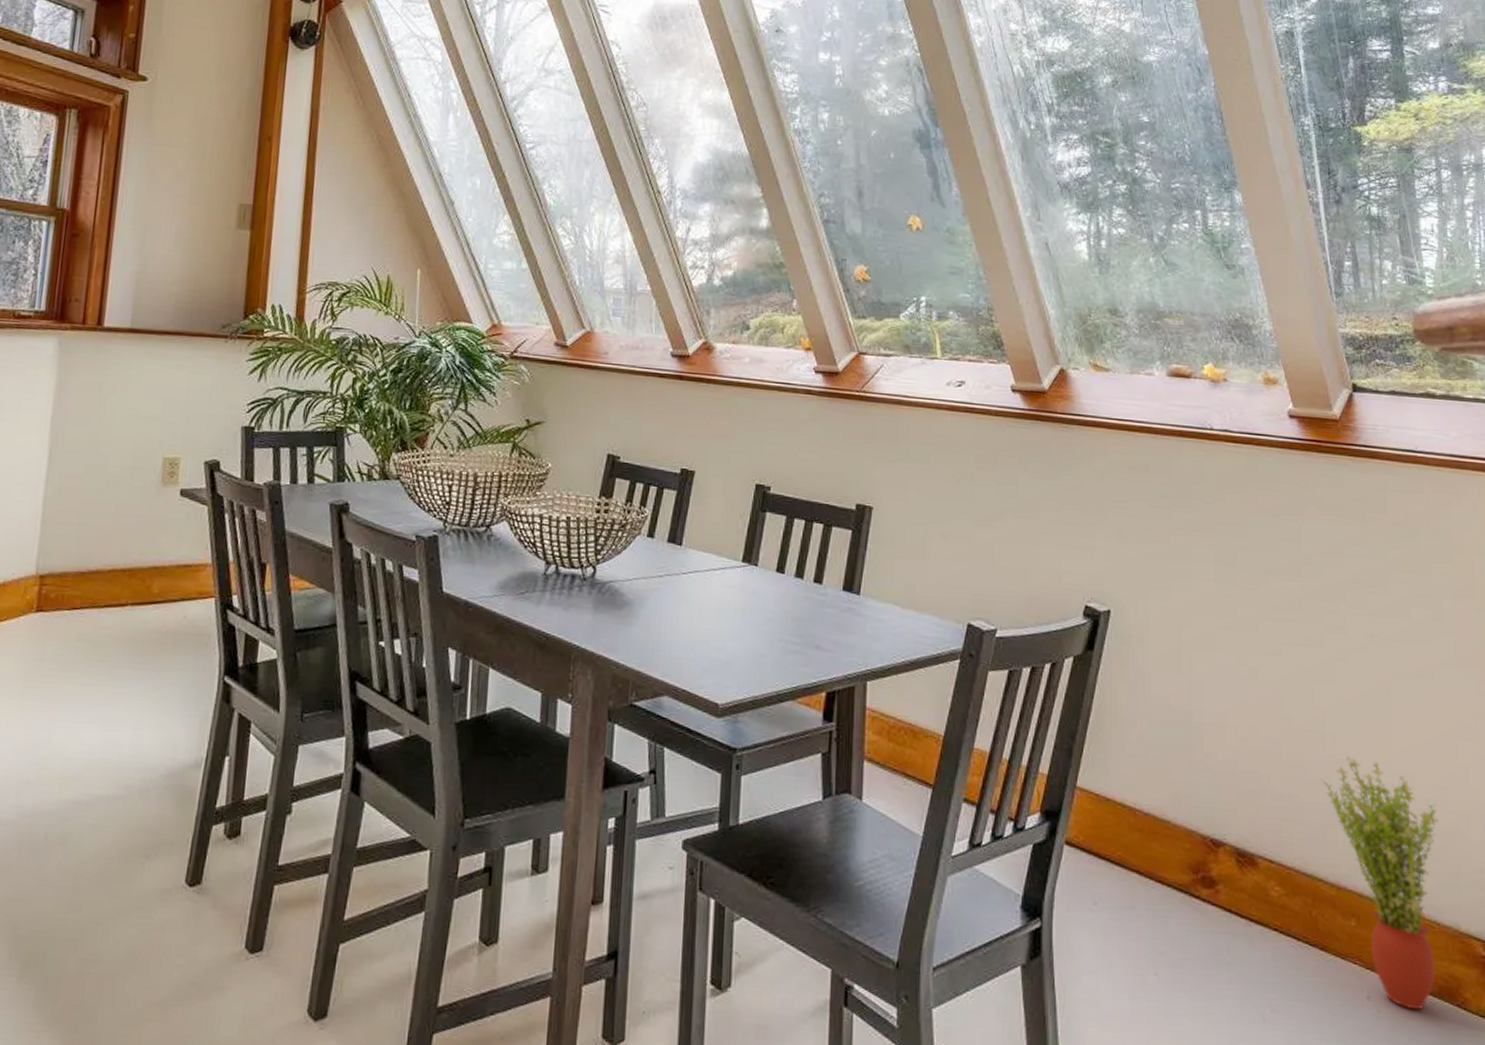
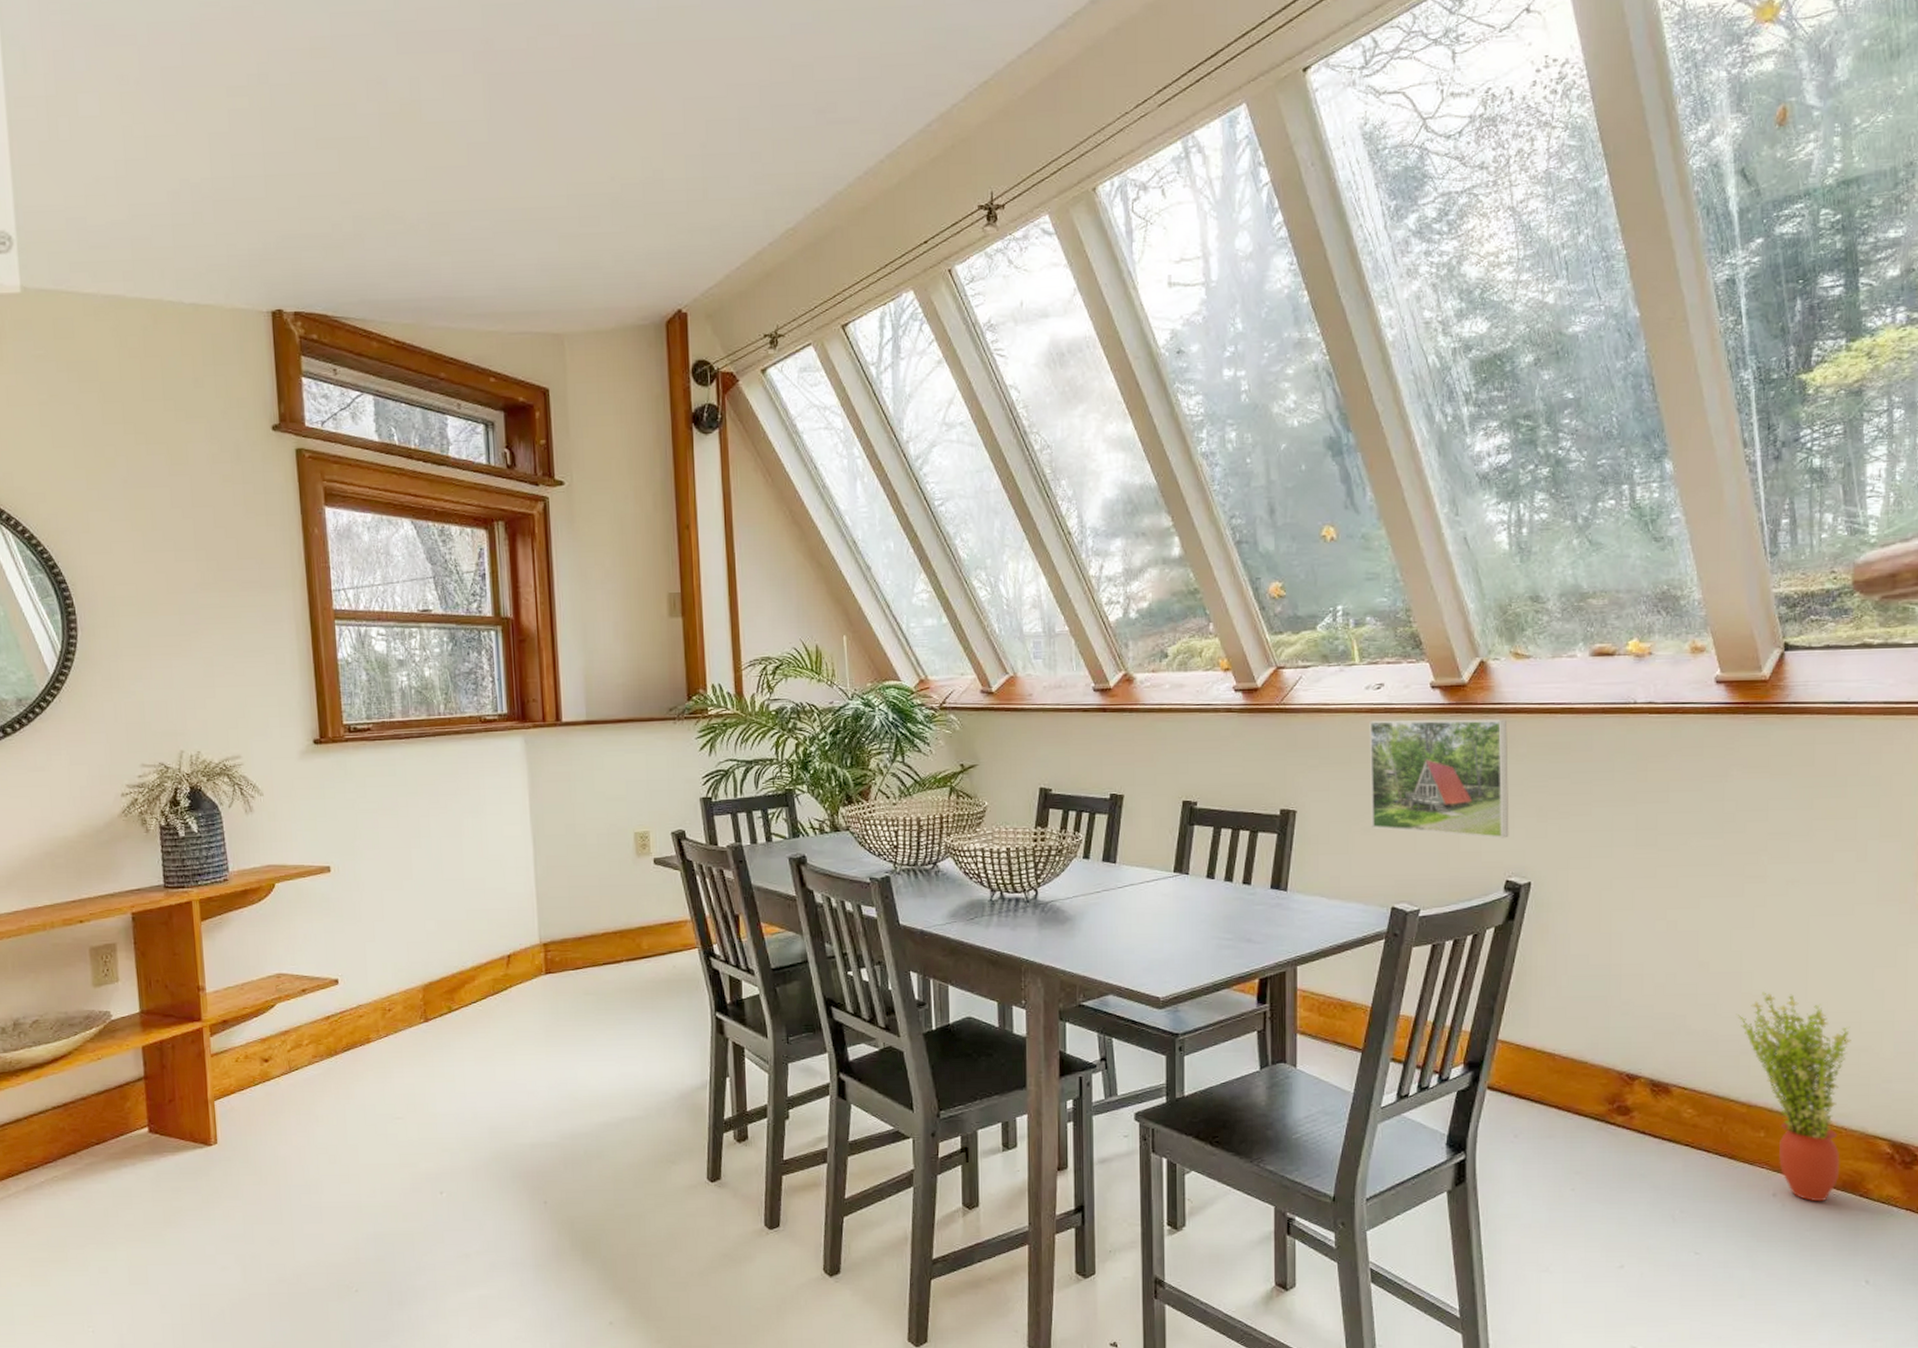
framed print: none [948,418,1088,559] -> present [1369,719,1509,839]

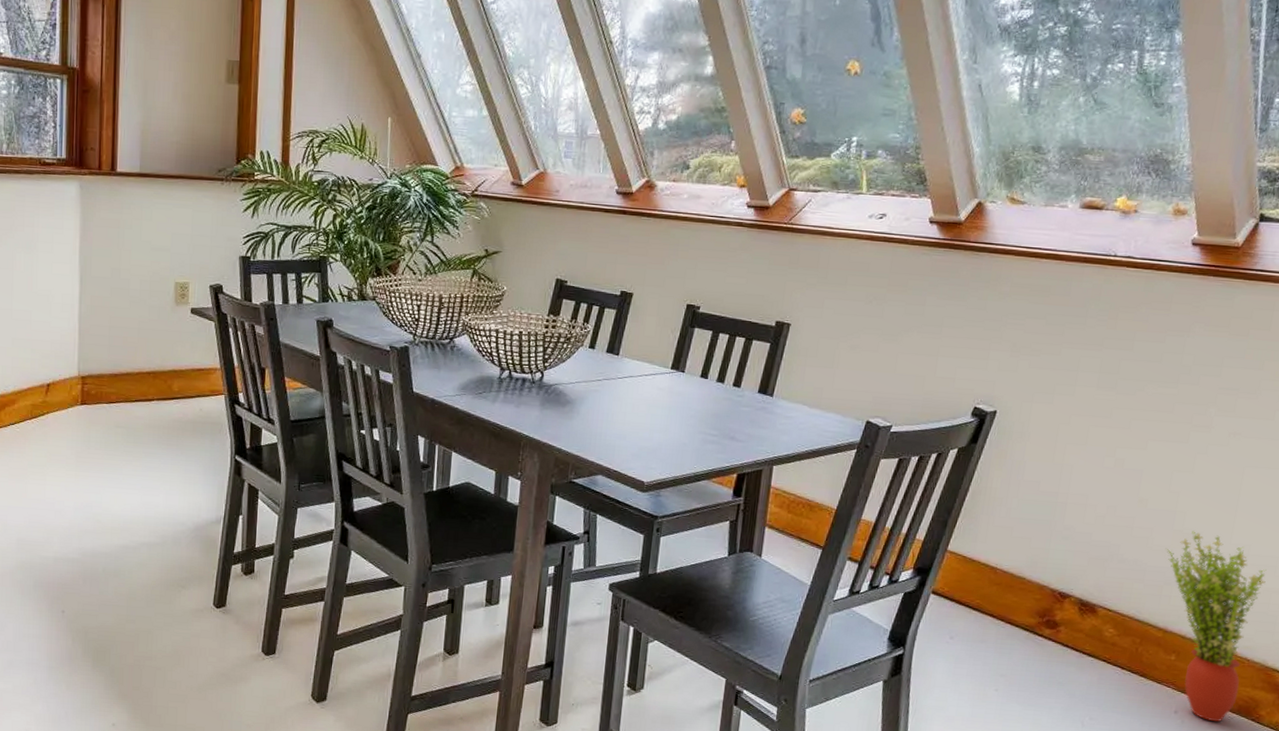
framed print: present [1369,719,1509,839] -> none [858,247,995,368]

